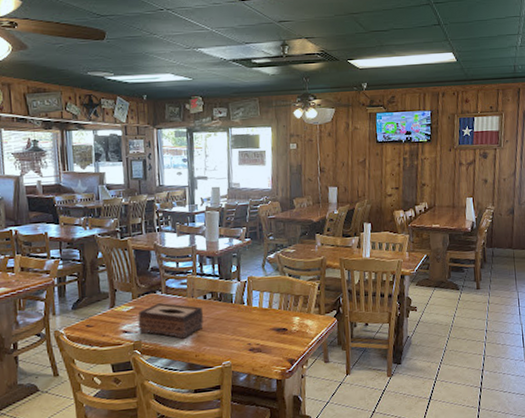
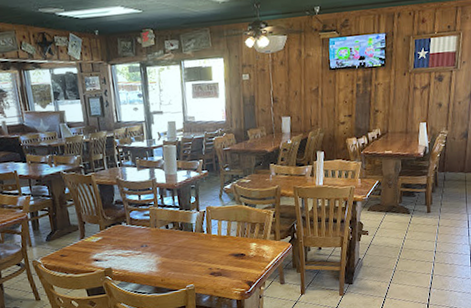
tissue box: present [138,302,204,339] -> none [106,232,167,266]

